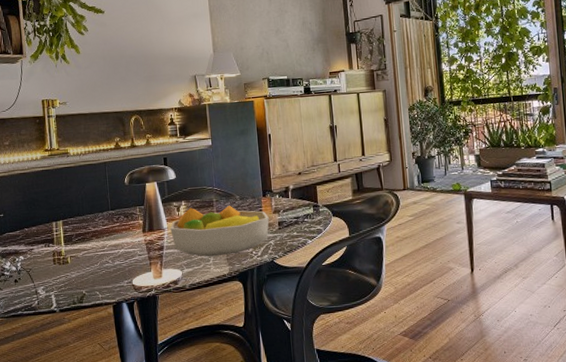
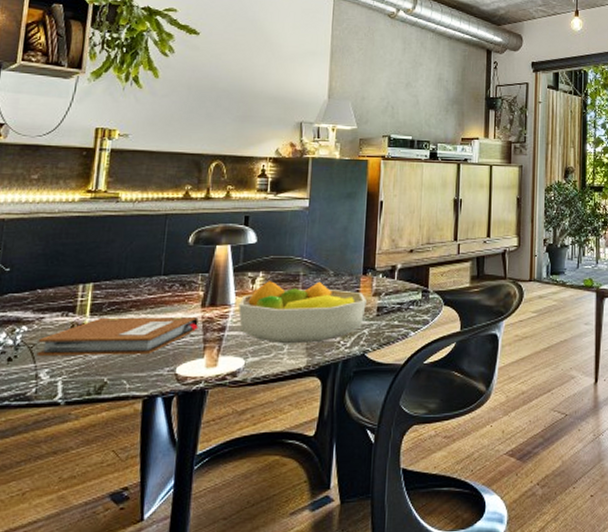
notebook: none [32,241,143,277] -> present [36,317,199,355]

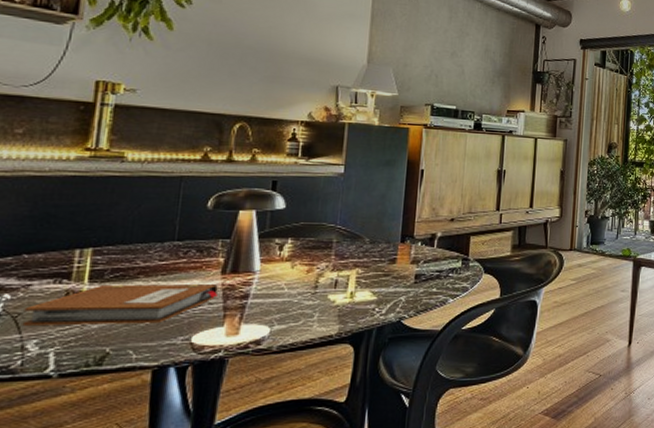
fruit bowl: present [238,281,367,344] -> none [264,248,404,312]

